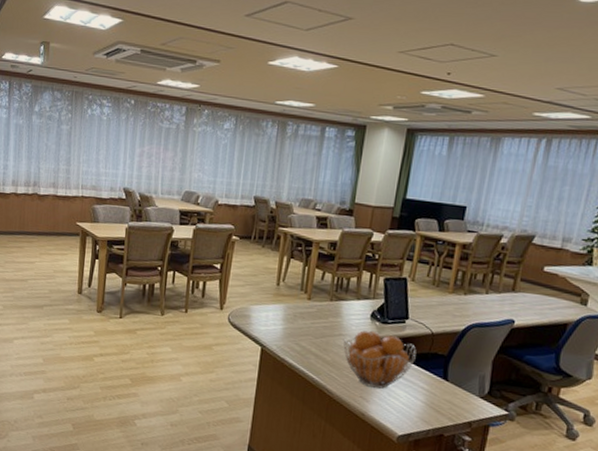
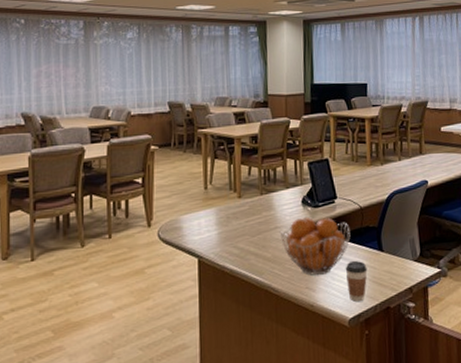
coffee cup: none [402,382,427,422] -> present [345,260,368,302]

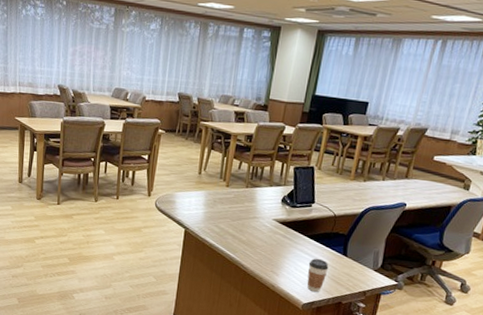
fruit basket: present [281,217,351,276] -> none [257,213,321,264]

